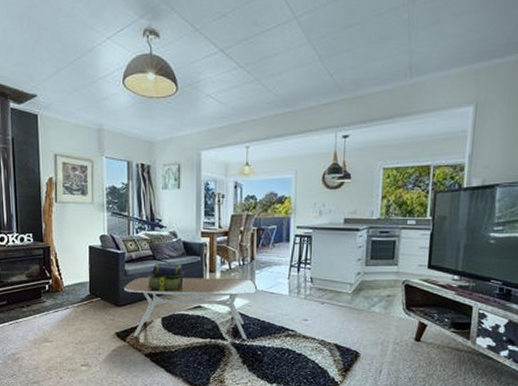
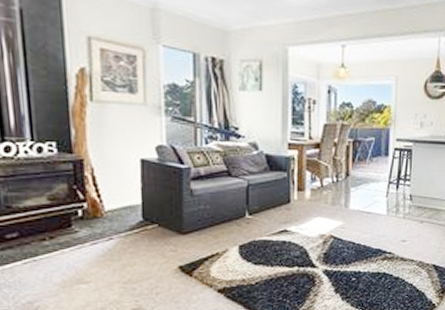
coffee table: present [124,277,258,340] -> none [189,197,353,270]
stack of books: present [147,262,184,292] -> none [220,179,266,215]

